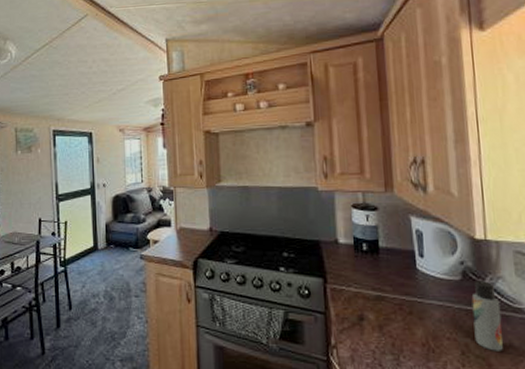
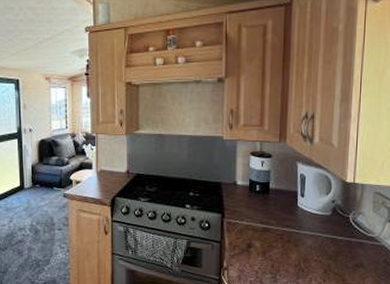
lotion bottle: present [471,281,503,351] -> none [336,216,358,270]

